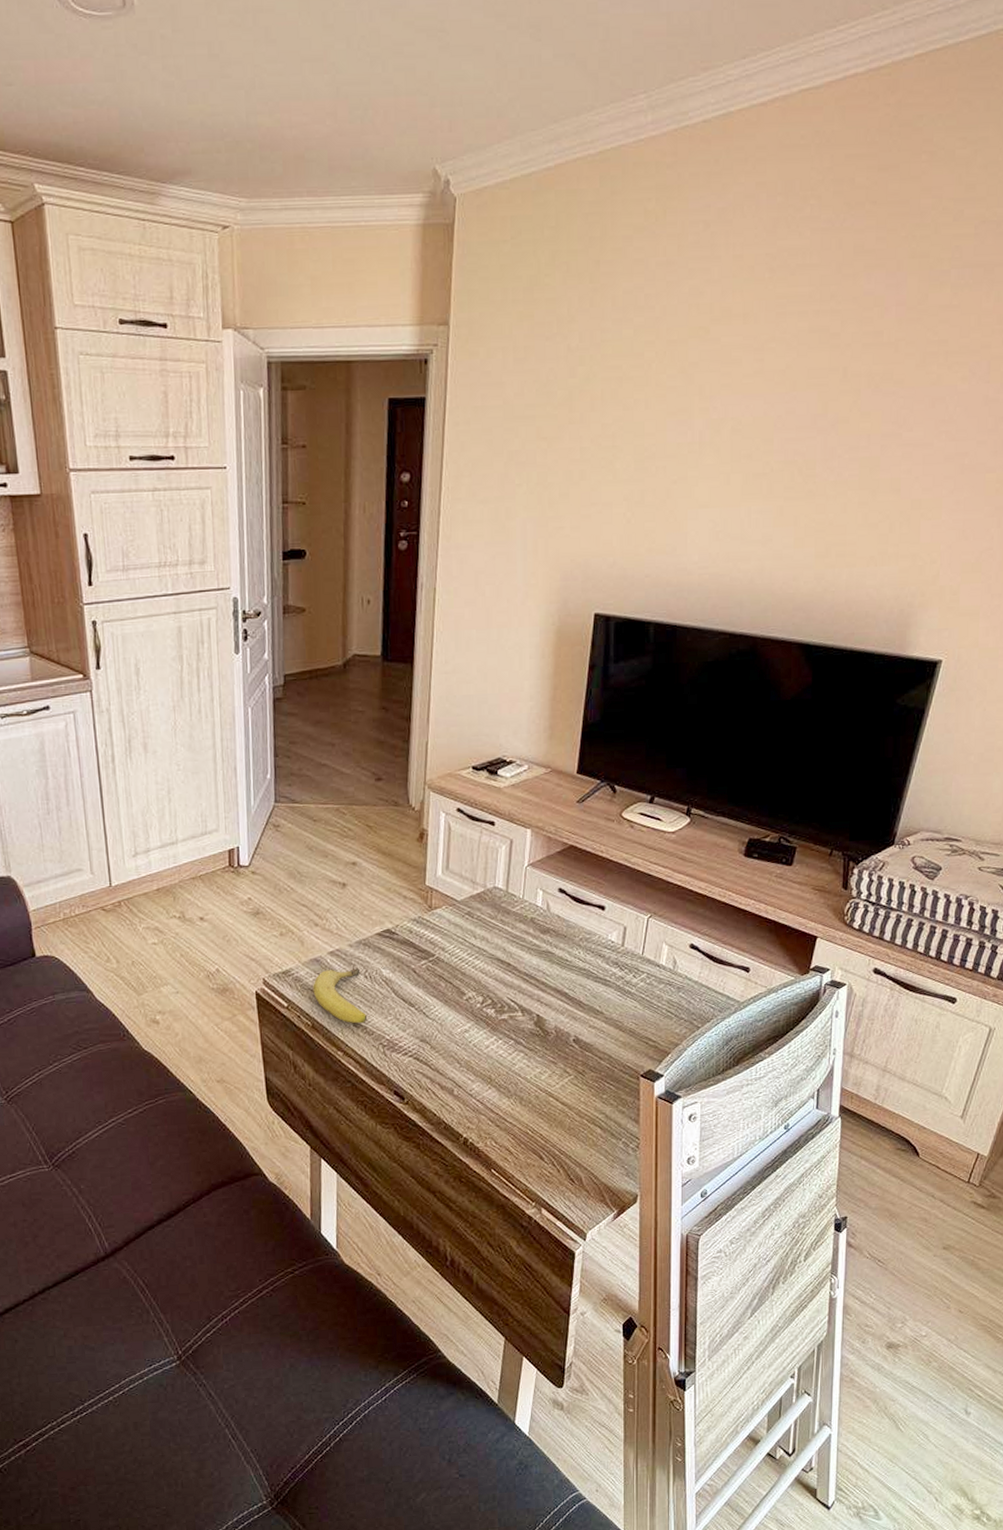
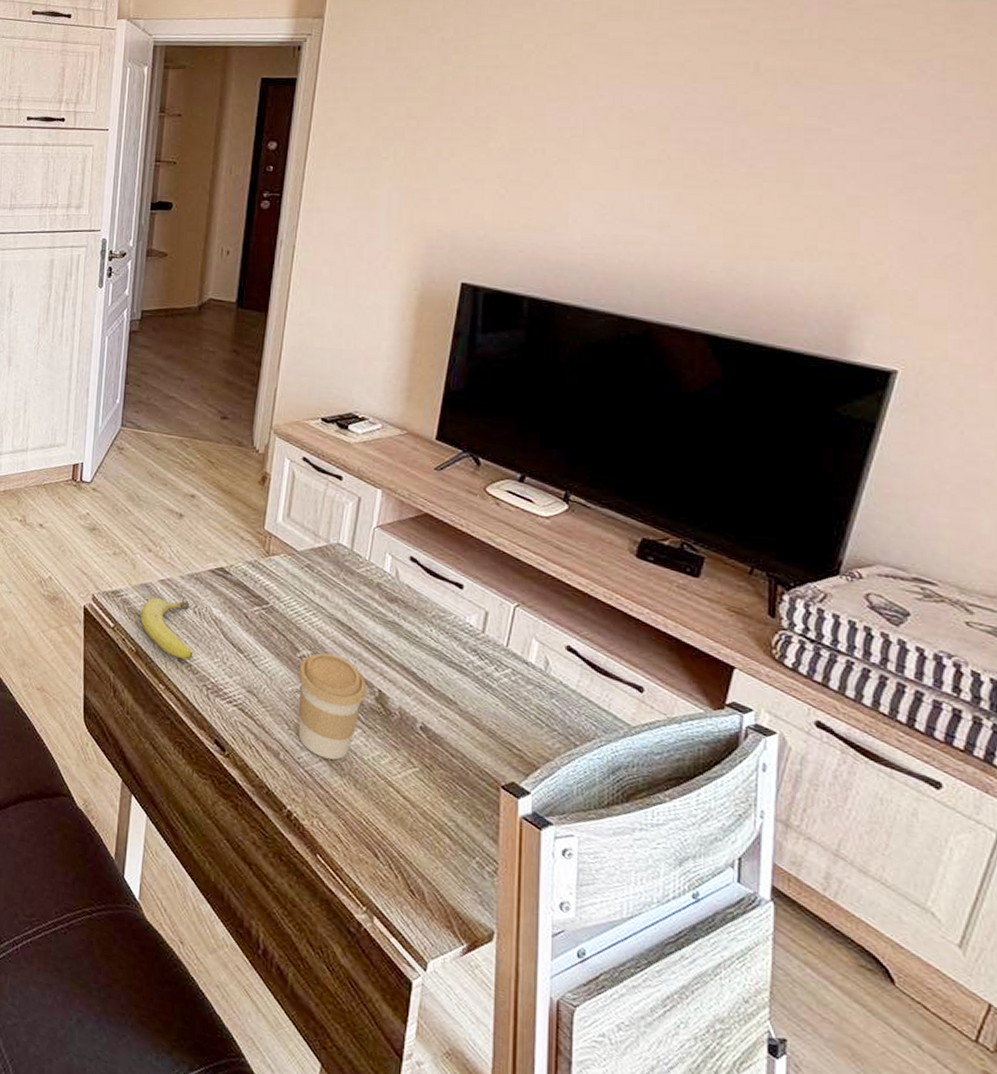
coffee cup: none [465,990,527,1085] -> present [298,652,367,760]

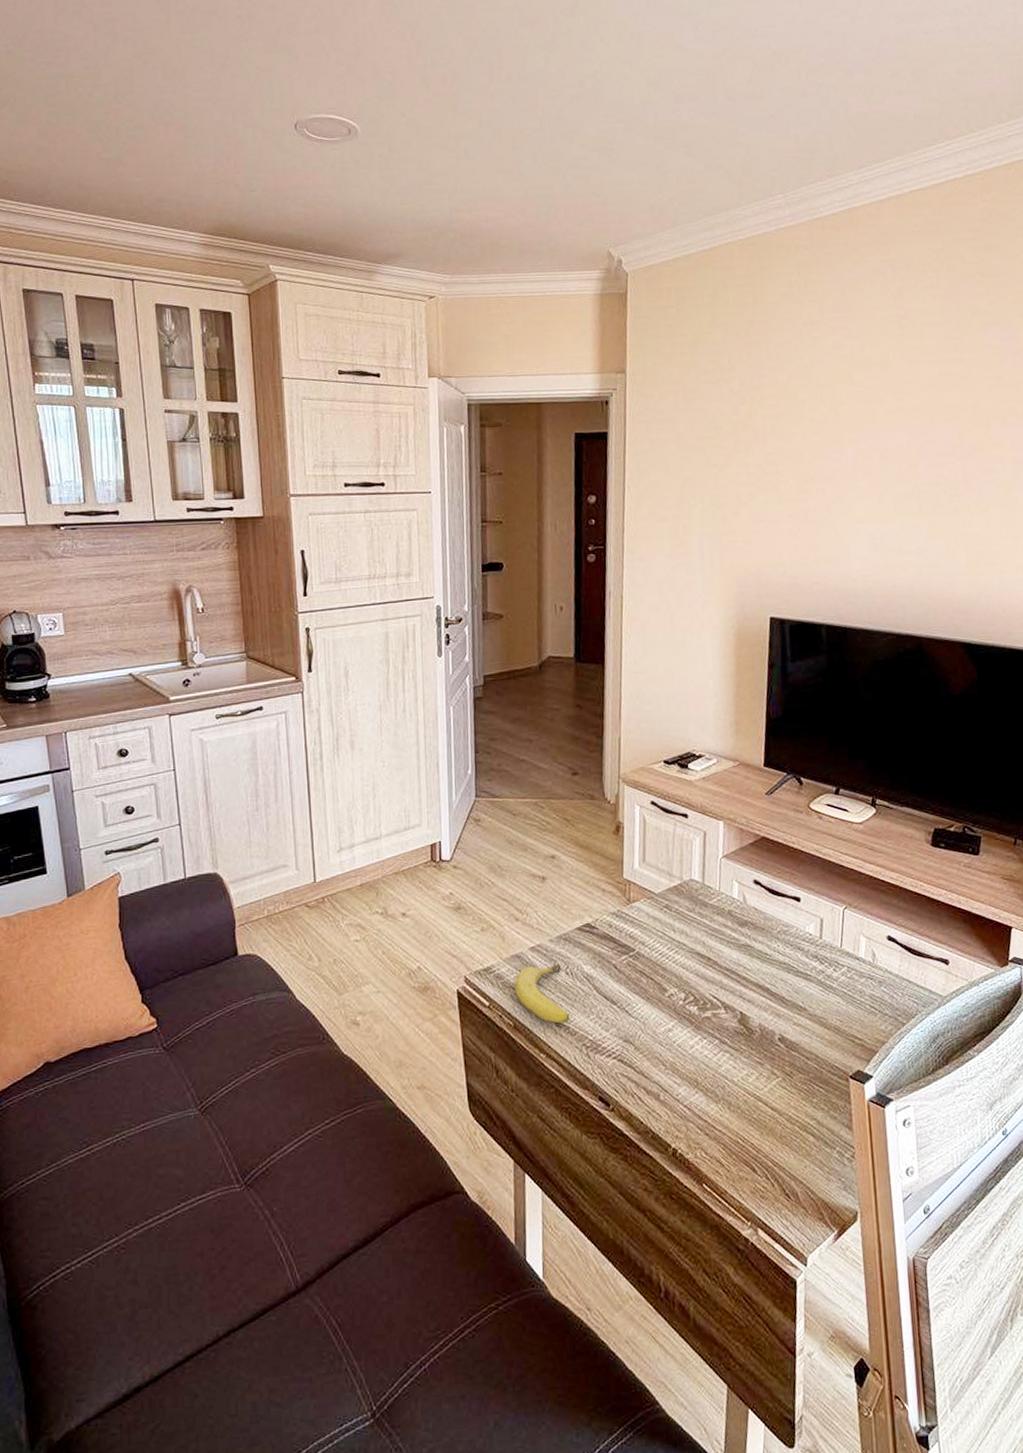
coffee cup: present [298,652,367,760] -> none [668,986,730,1089]

